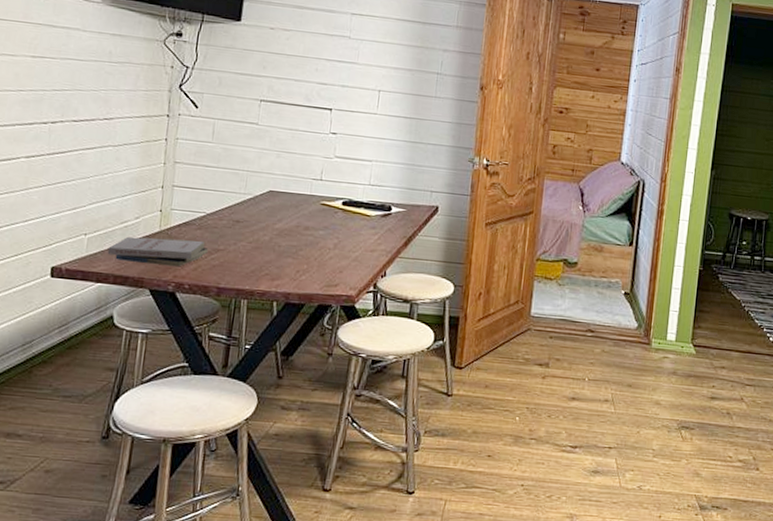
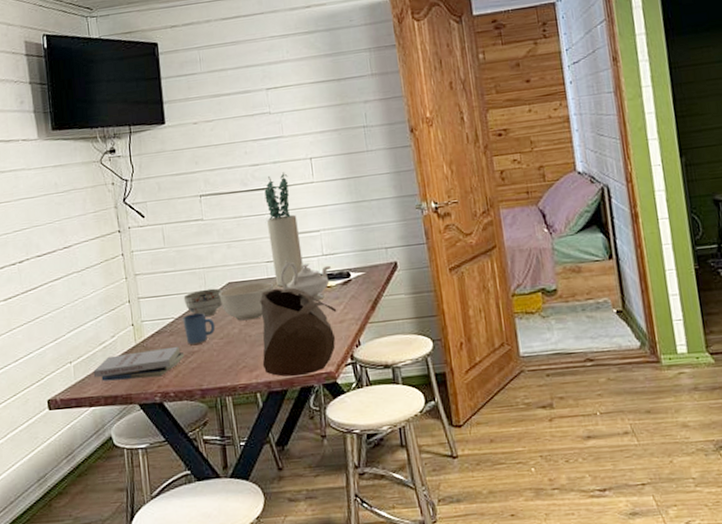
mug: none [213,212,247,244] -> present [183,313,216,346]
teacup: none [220,191,262,219] -> present [183,288,223,317]
bowl: none [257,195,315,231] -> present [219,282,274,321]
bag: none [285,205,371,294] -> present [260,287,337,377]
vase: none [317,97,353,207] -> present [264,172,304,287]
teapot: none [322,182,375,227] -> present [280,260,331,302]

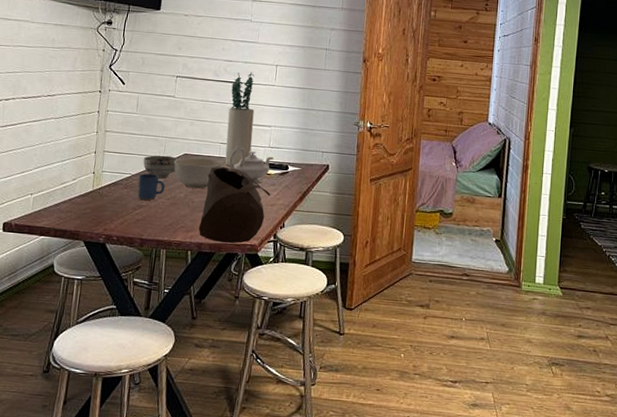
books: present [93,346,185,382] -> none [49,195,134,222]

